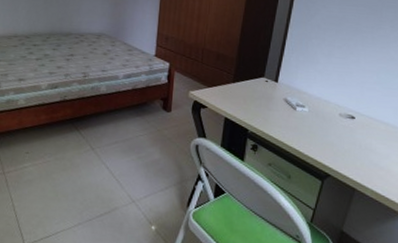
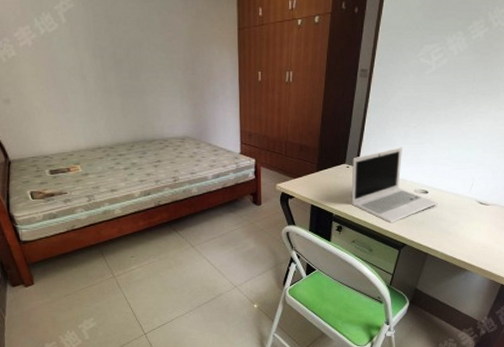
laptop: none [269,66,366,149] -> present [351,147,438,223]

